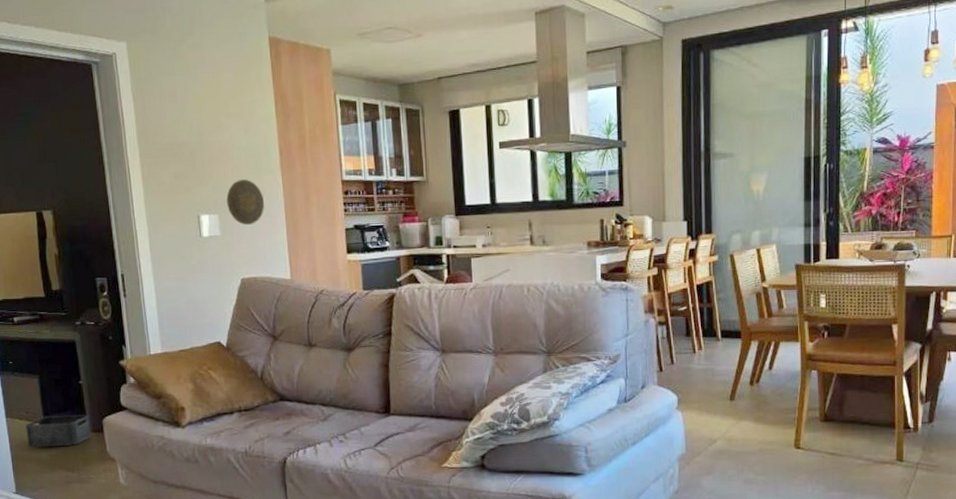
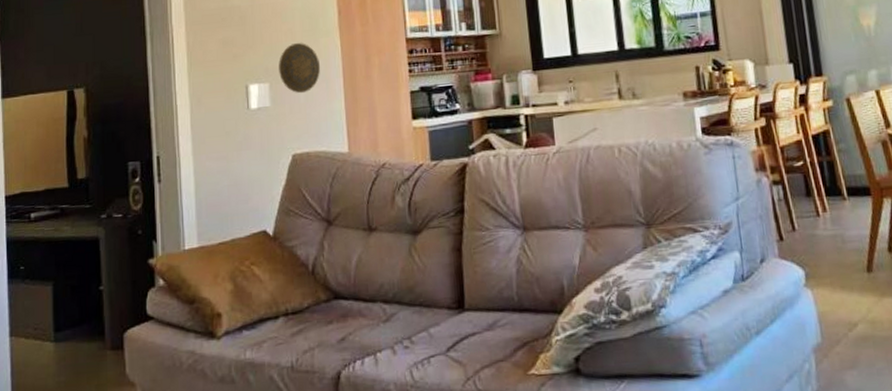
storage bin: present [25,414,91,448] -> none [32,327,108,374]

